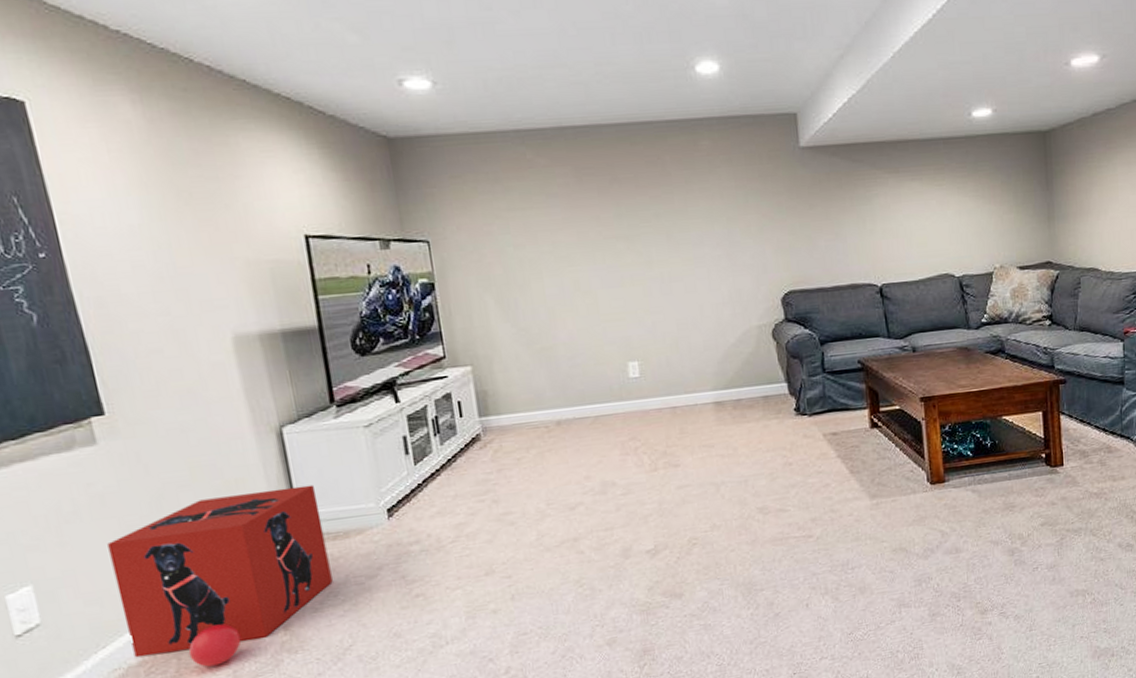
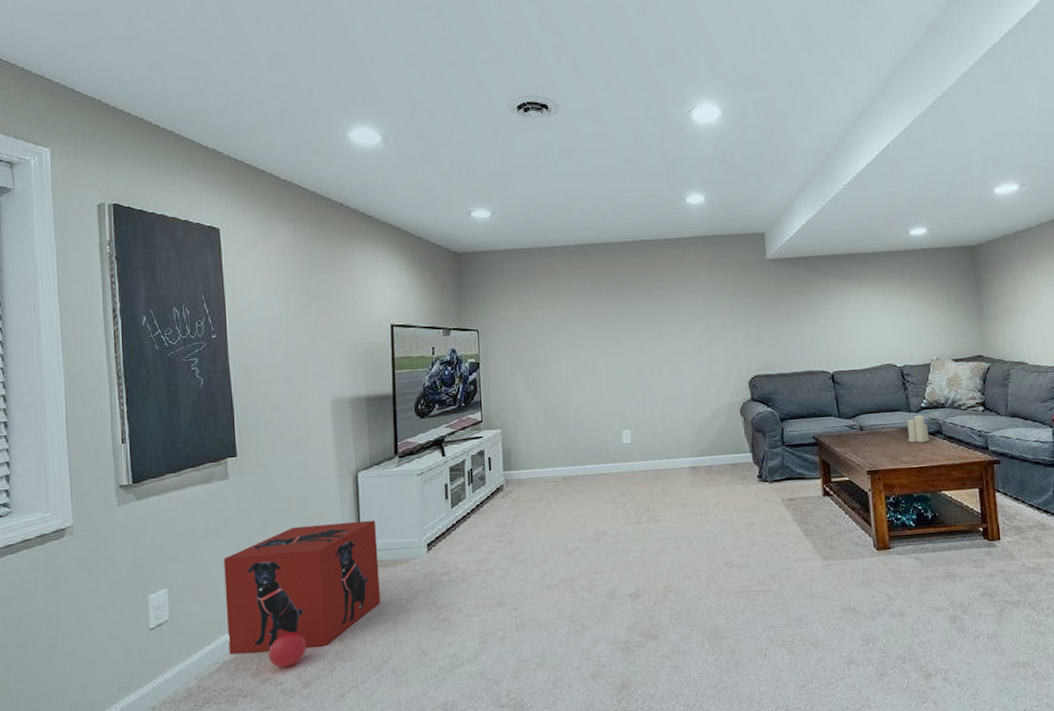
candle: none [965,331,991,364] -> present [907,414,930,443]

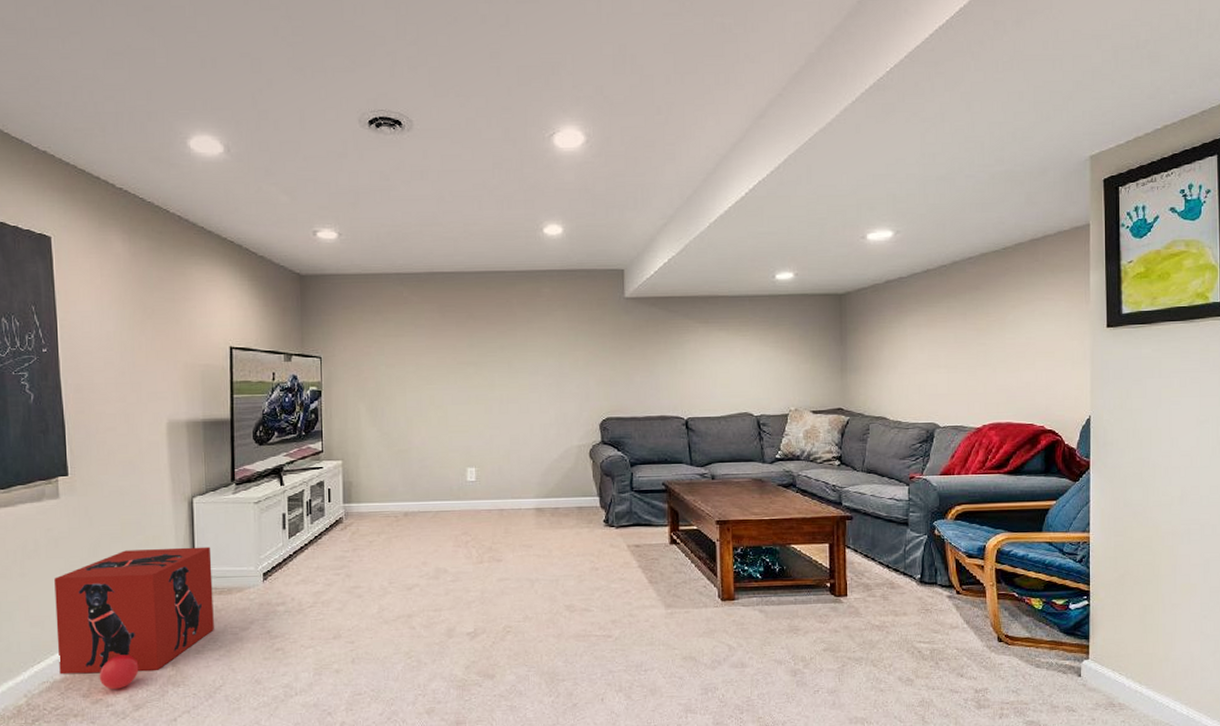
candle: present [907,414,930,443] -> none [759,465,783,495]

